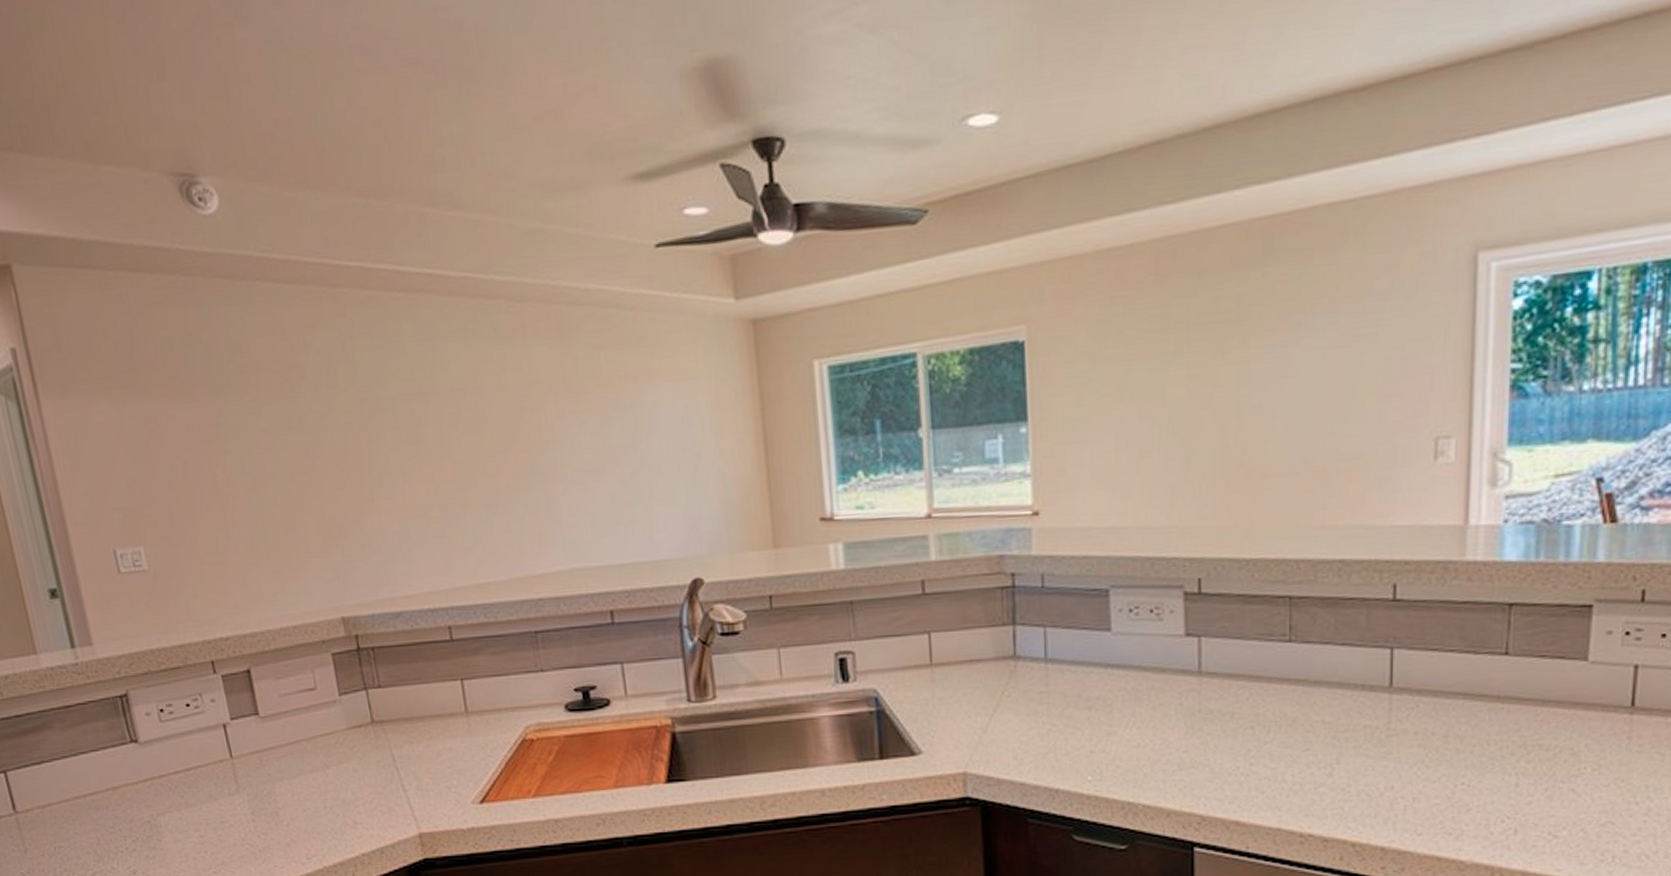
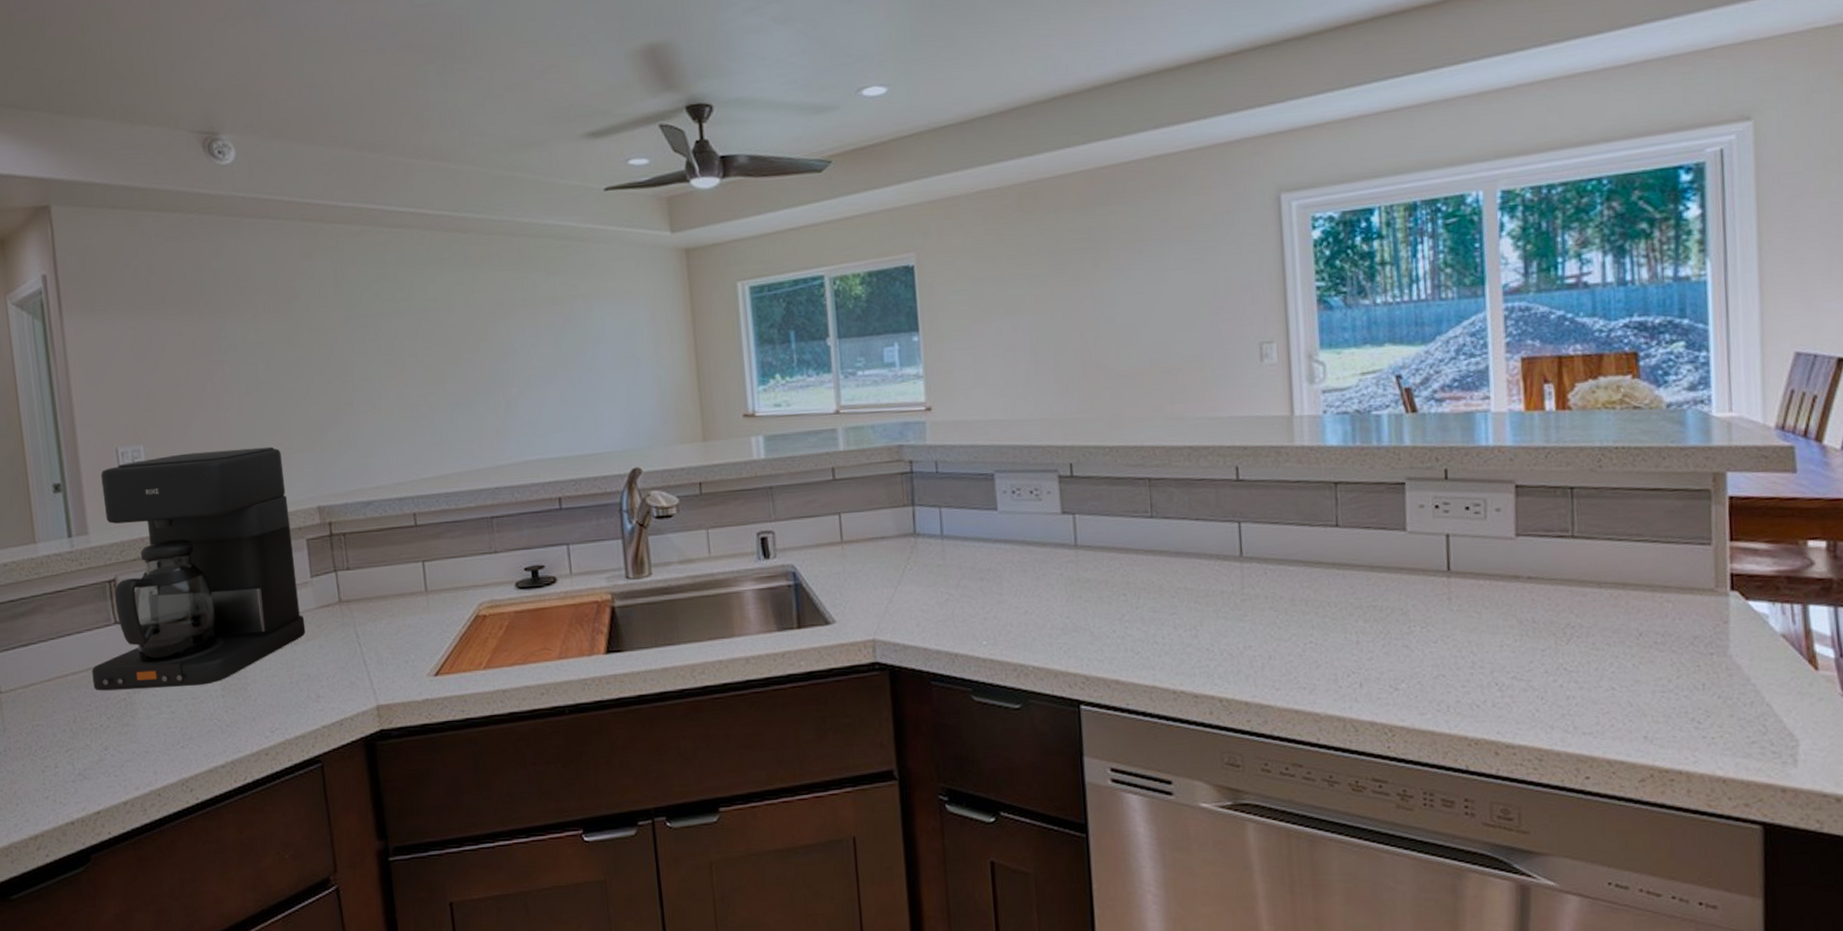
coffee maker: none [100,549,338,813] -> present [92,446,306,691]

